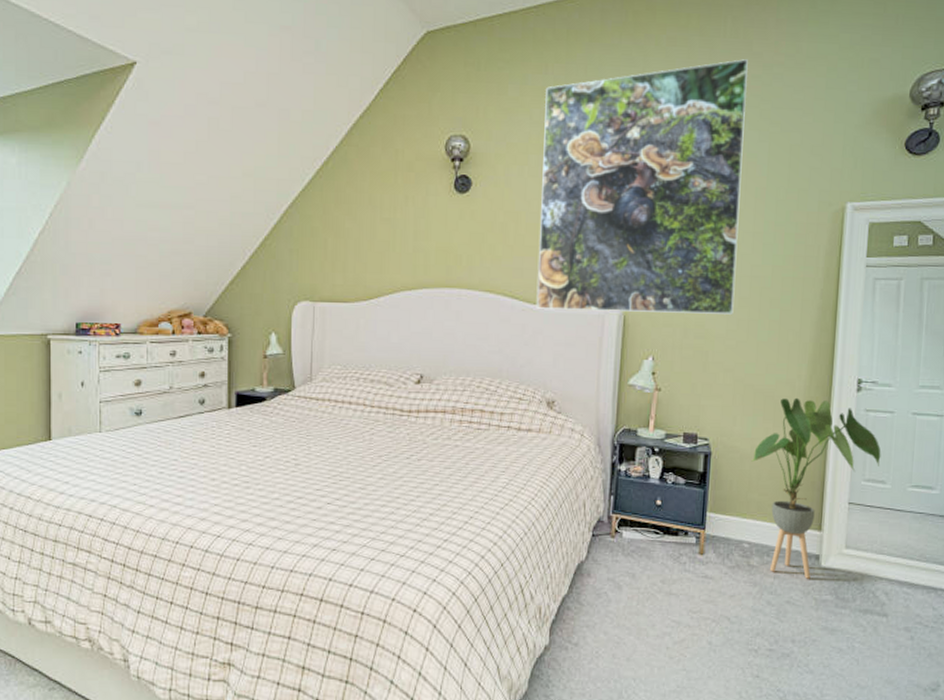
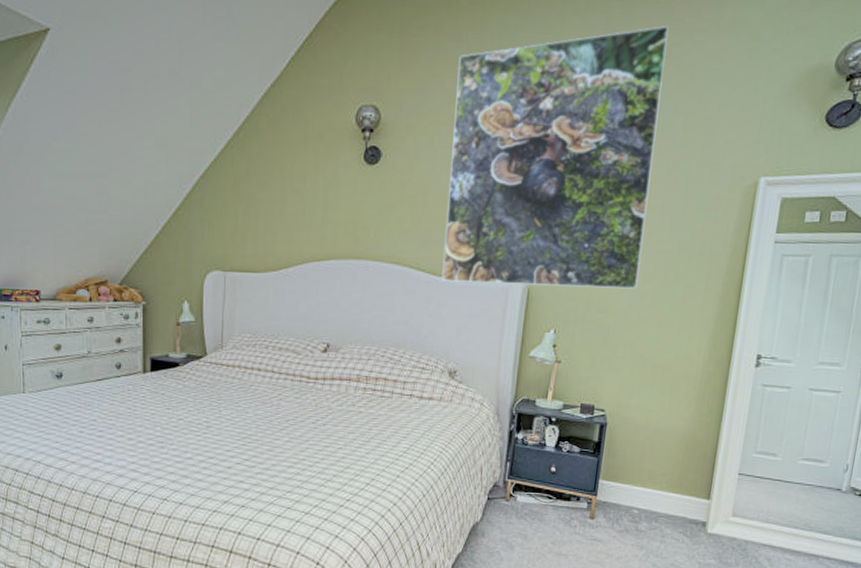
house plant: present [751,397,881,579] -> none [645,371,775,544]

